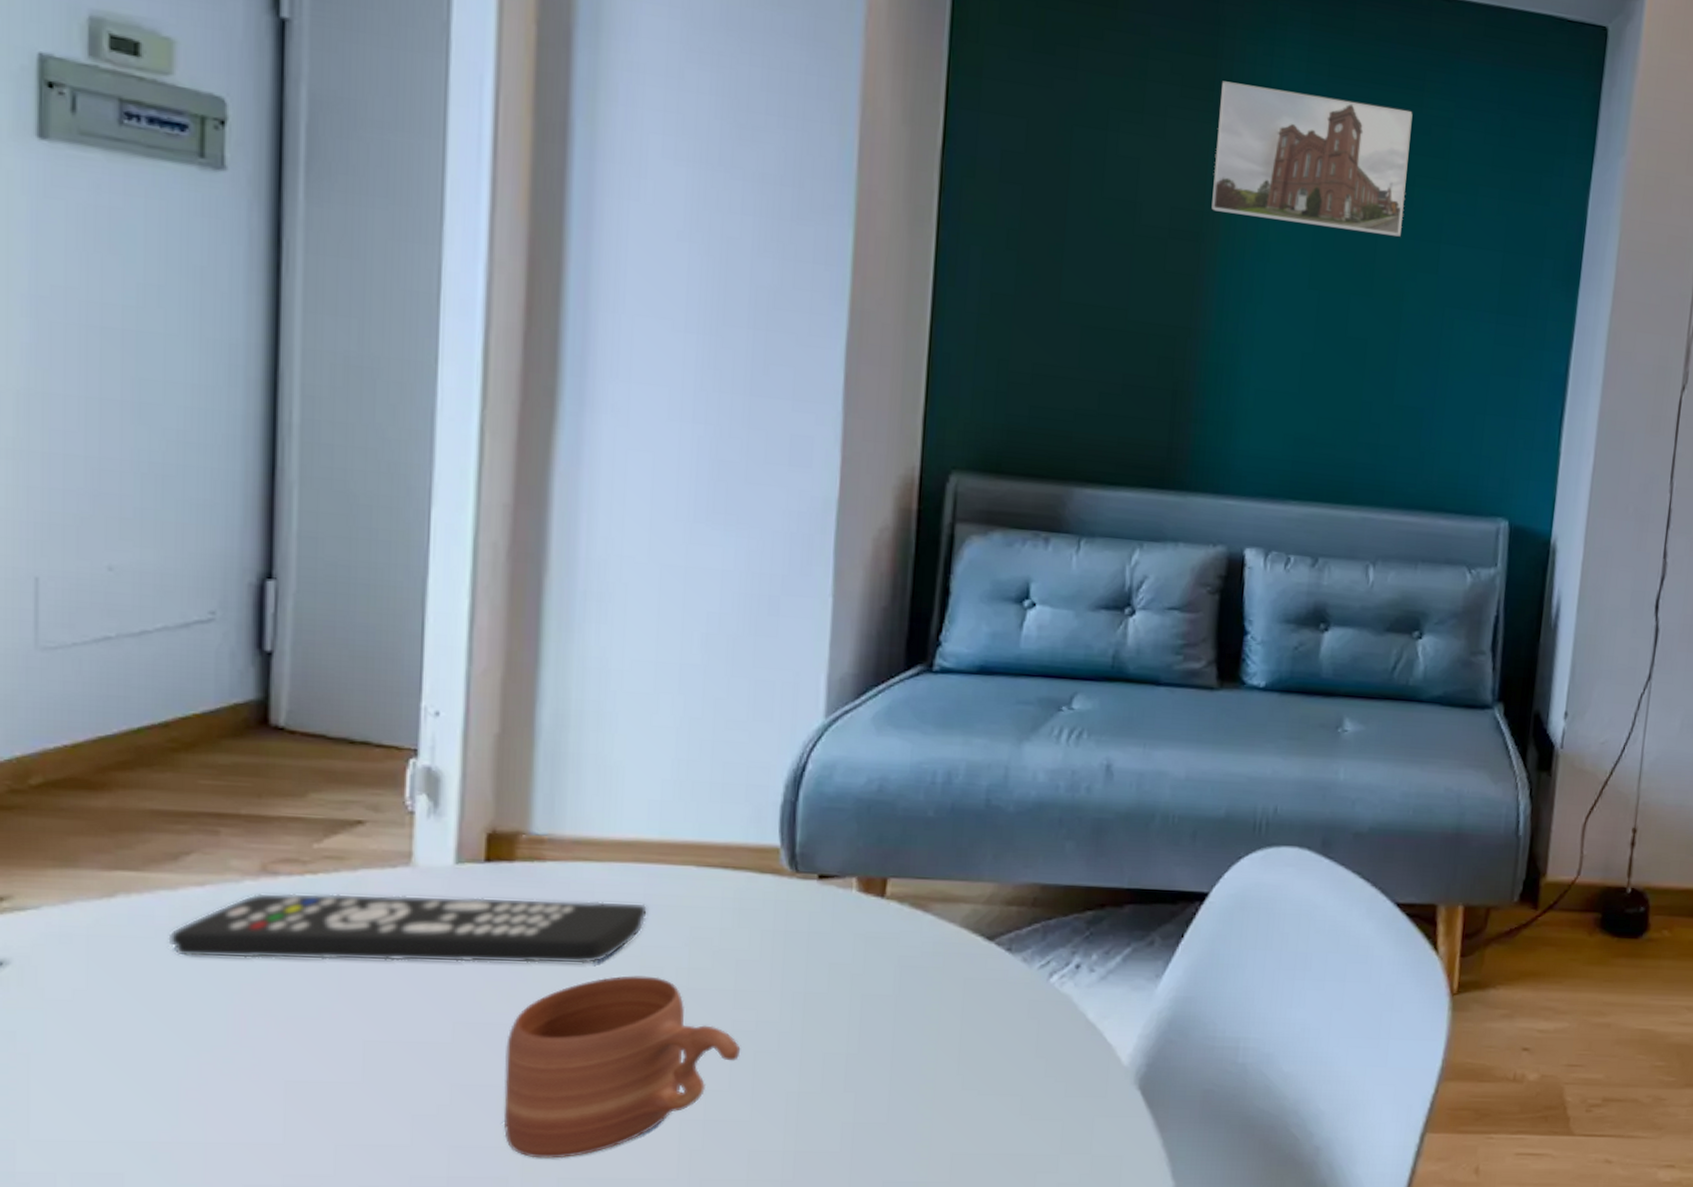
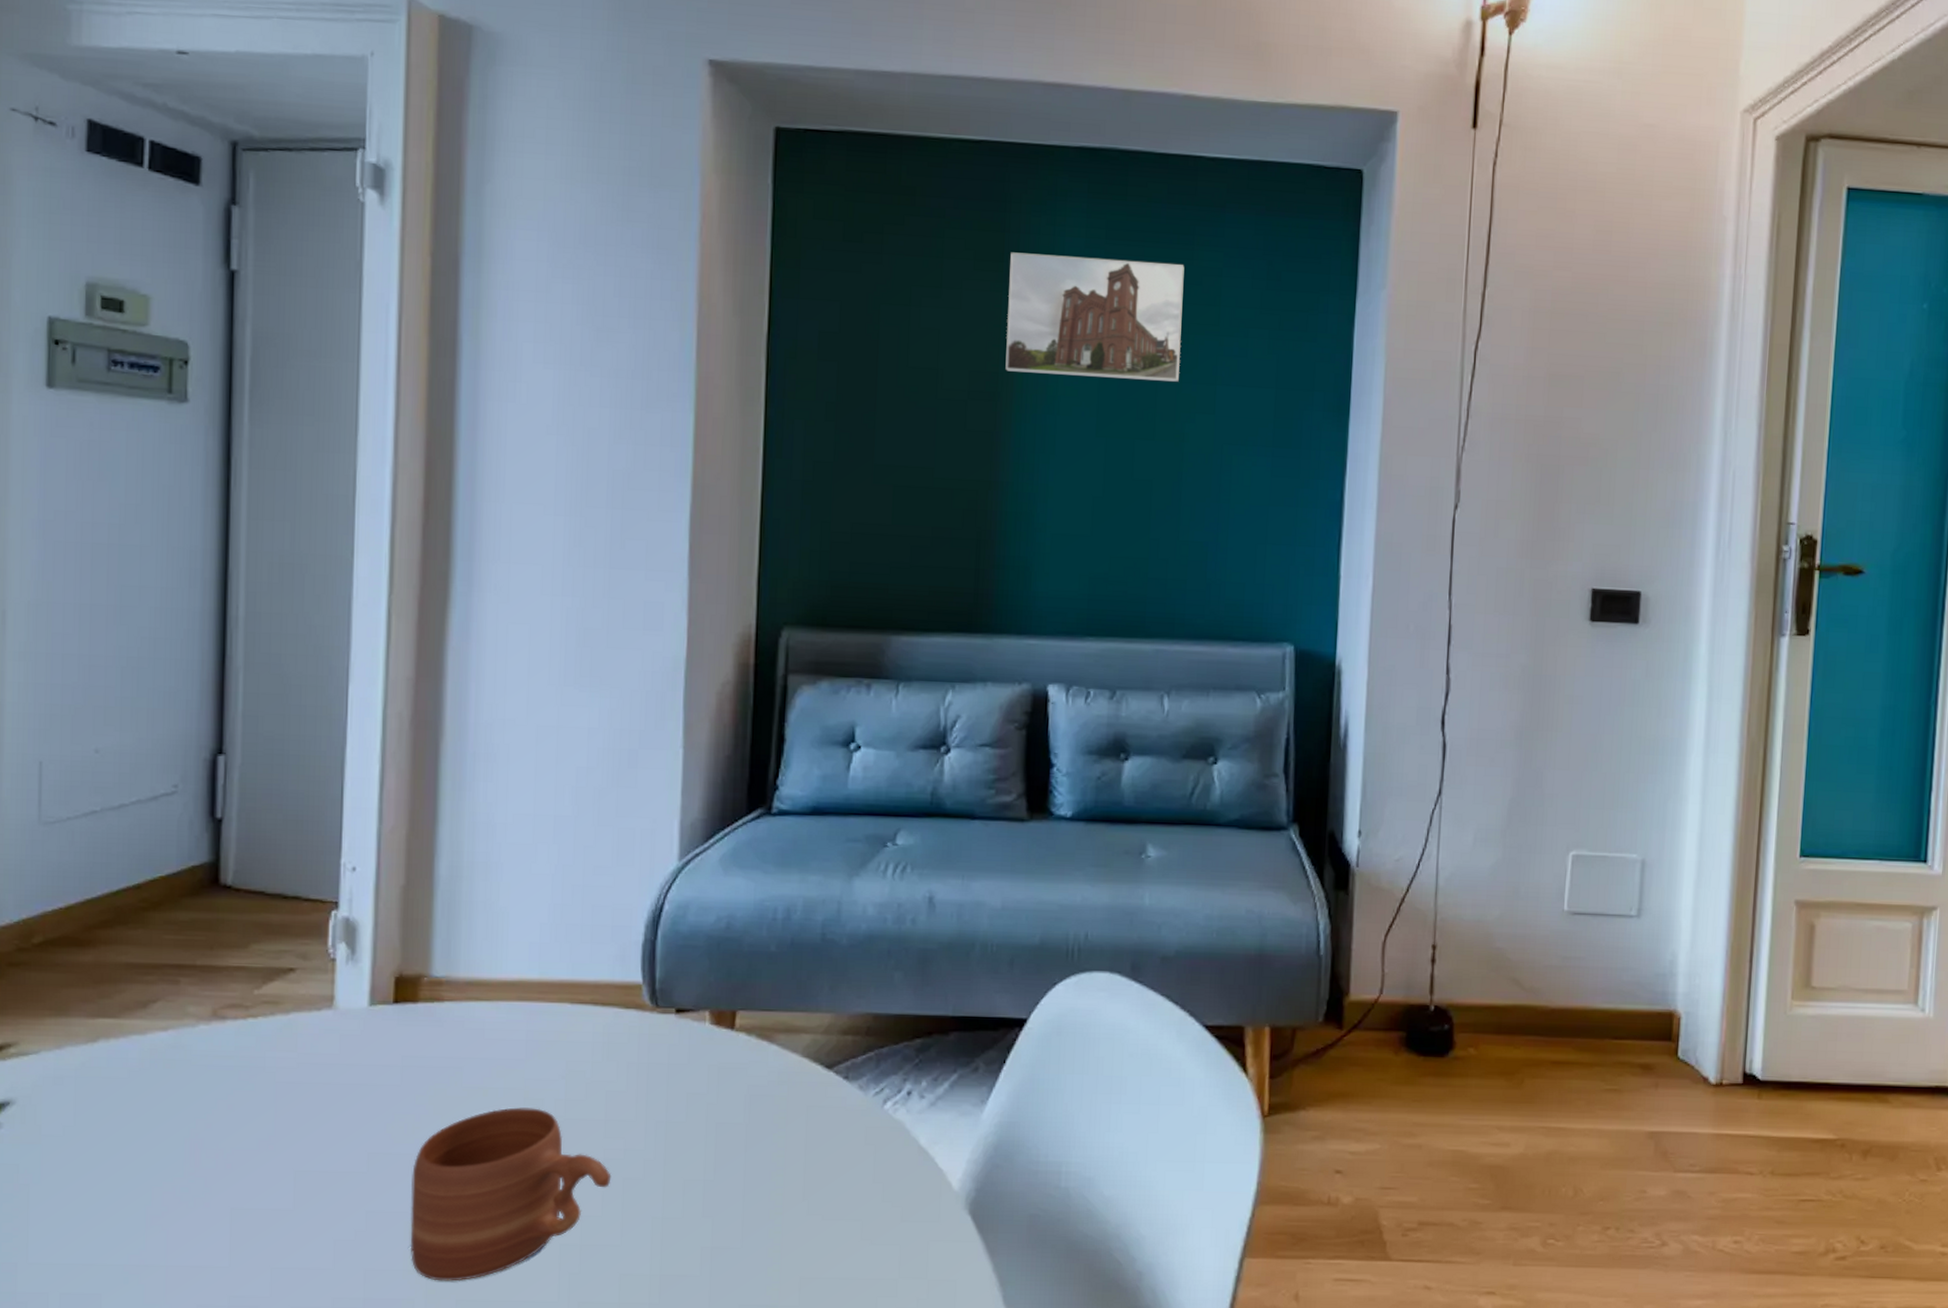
remote control: present [168,892,649,965] -> none [138,1035,531,1098]

